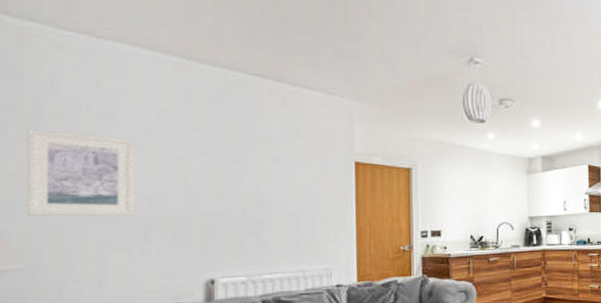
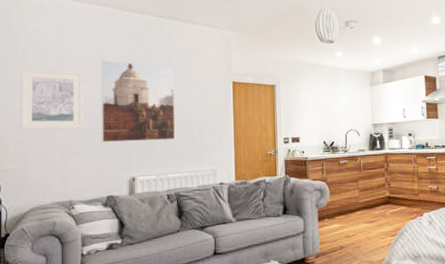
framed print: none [162,126,275,235] -> present [101,60,176,143]

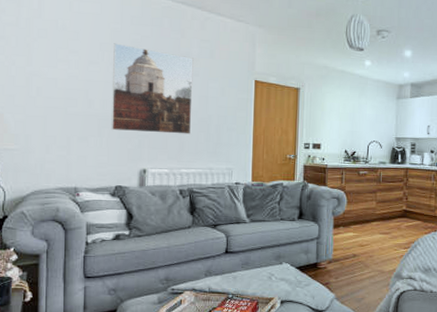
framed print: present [20,68,84,130] -> none [21,42,94,113]

